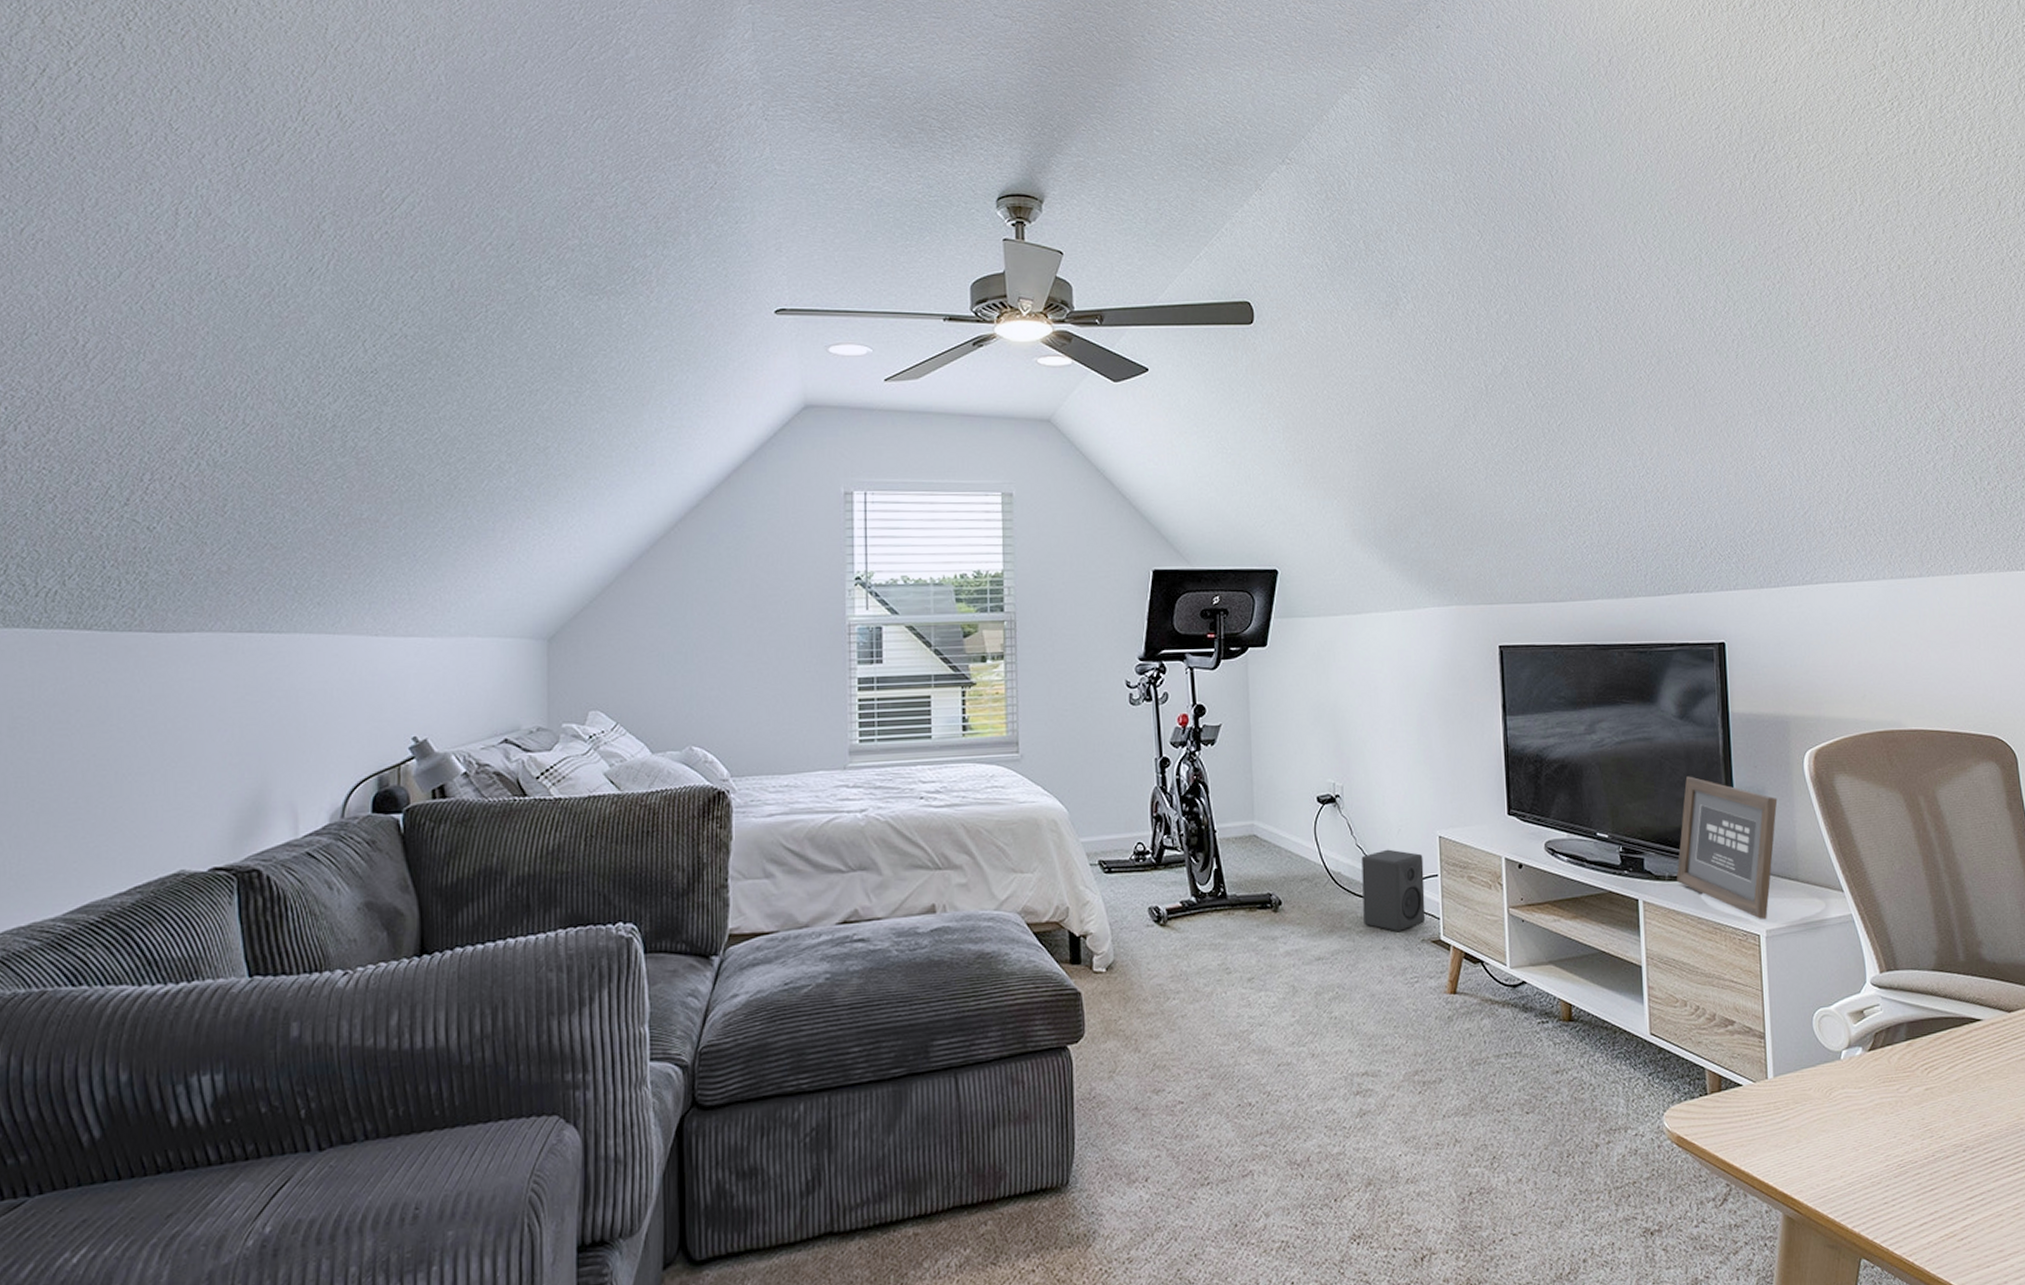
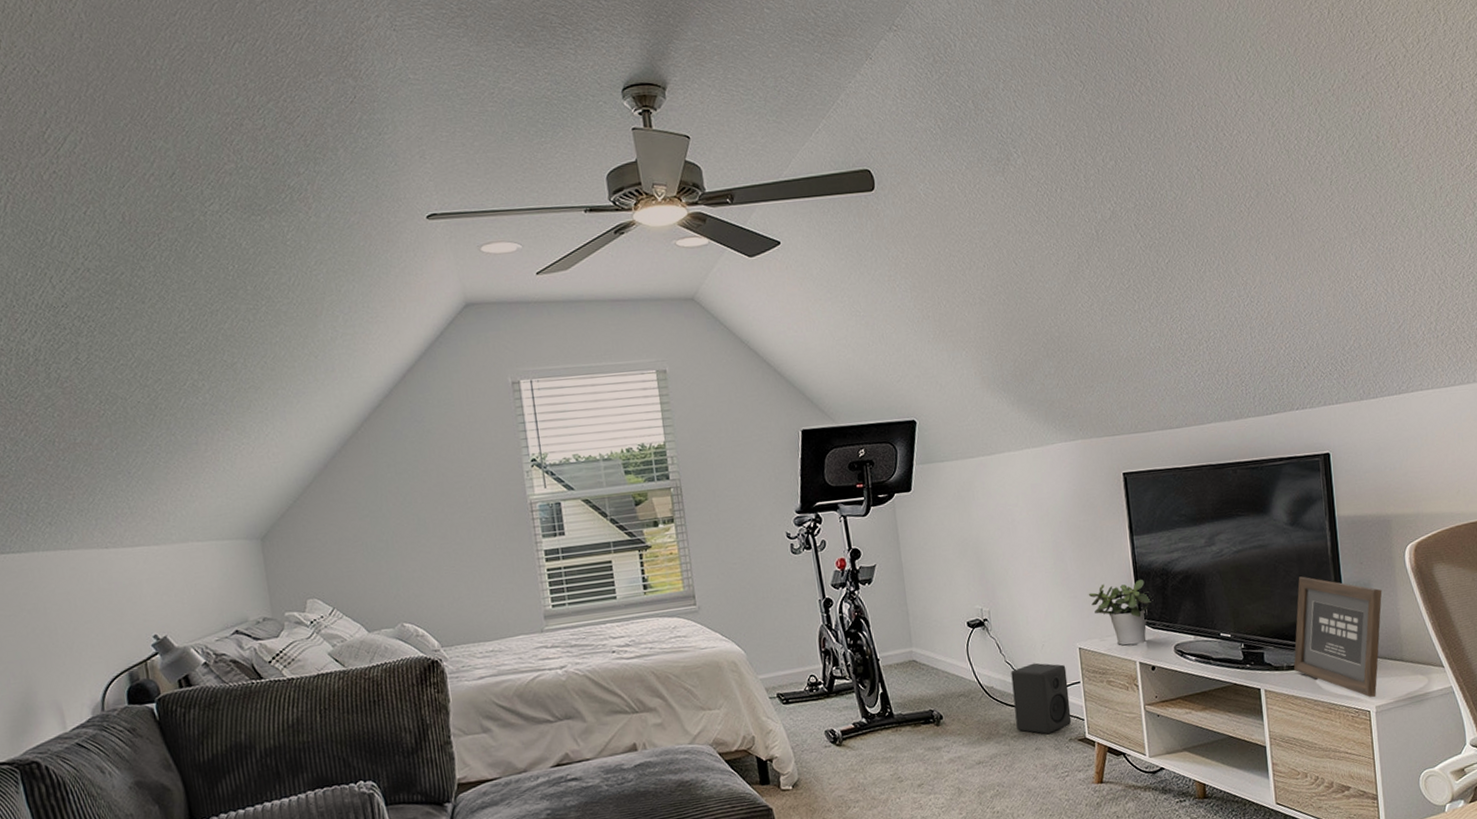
potted plant: none [1453,764,1525,838] -> present [1088,579,1154,646]

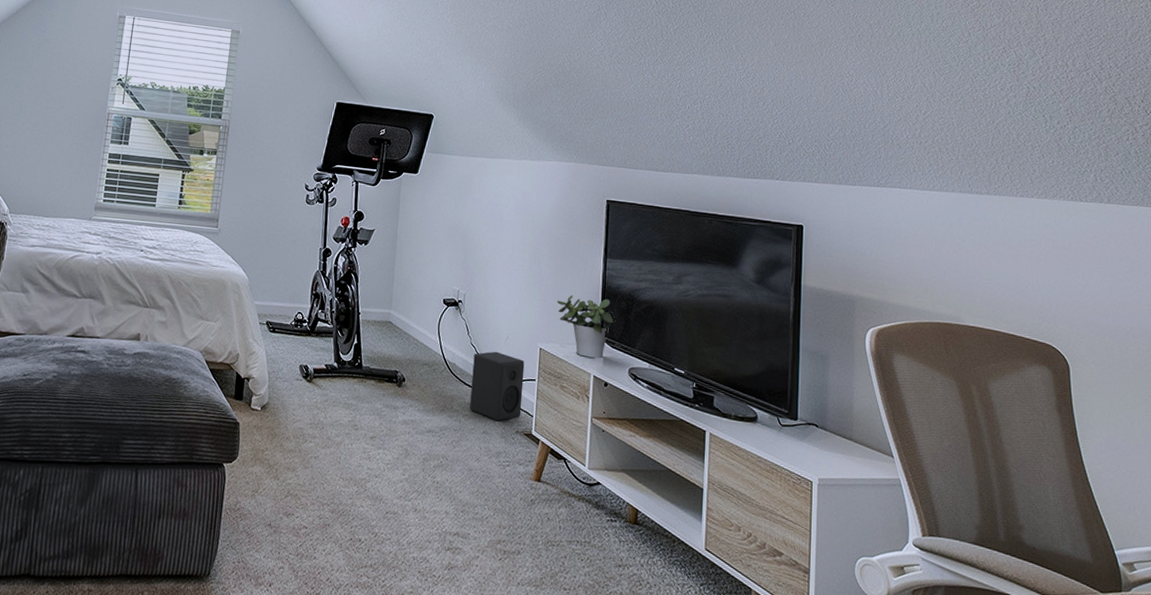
picture frame: present [1294,576,1382,698] -> none [742,333,839,470]

